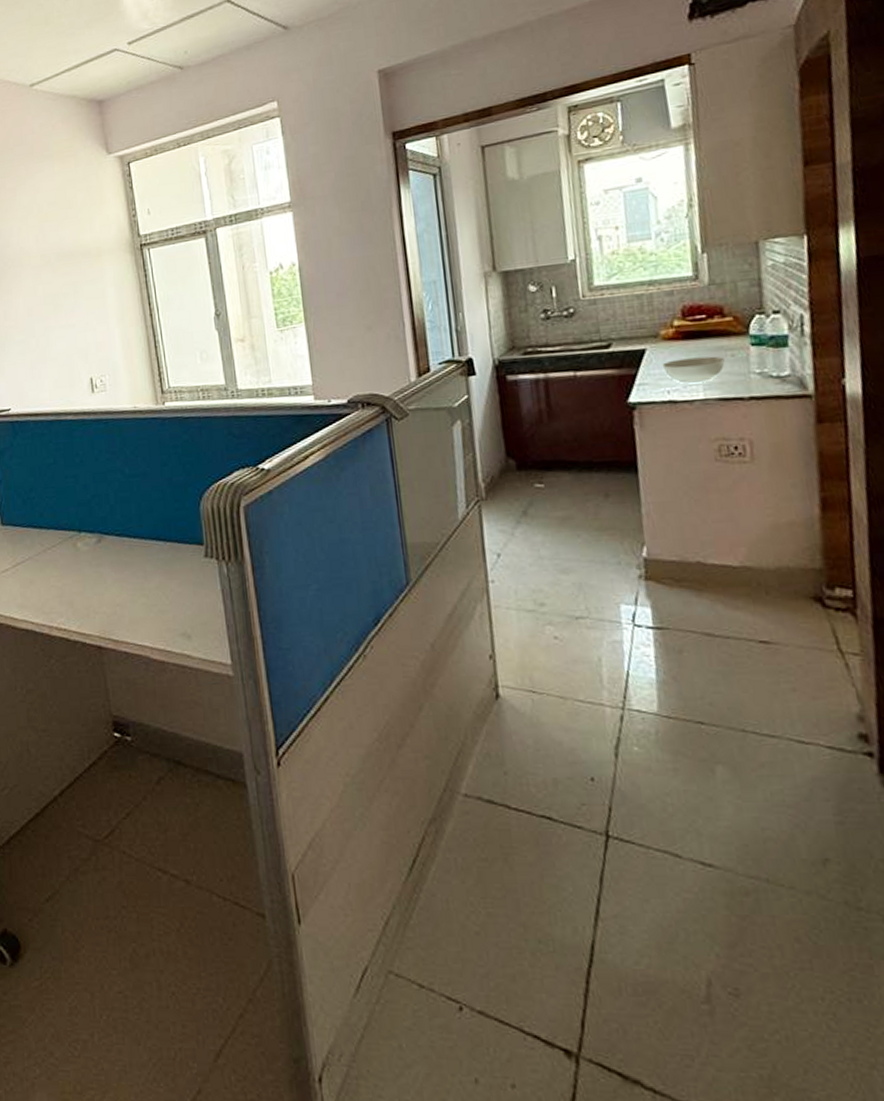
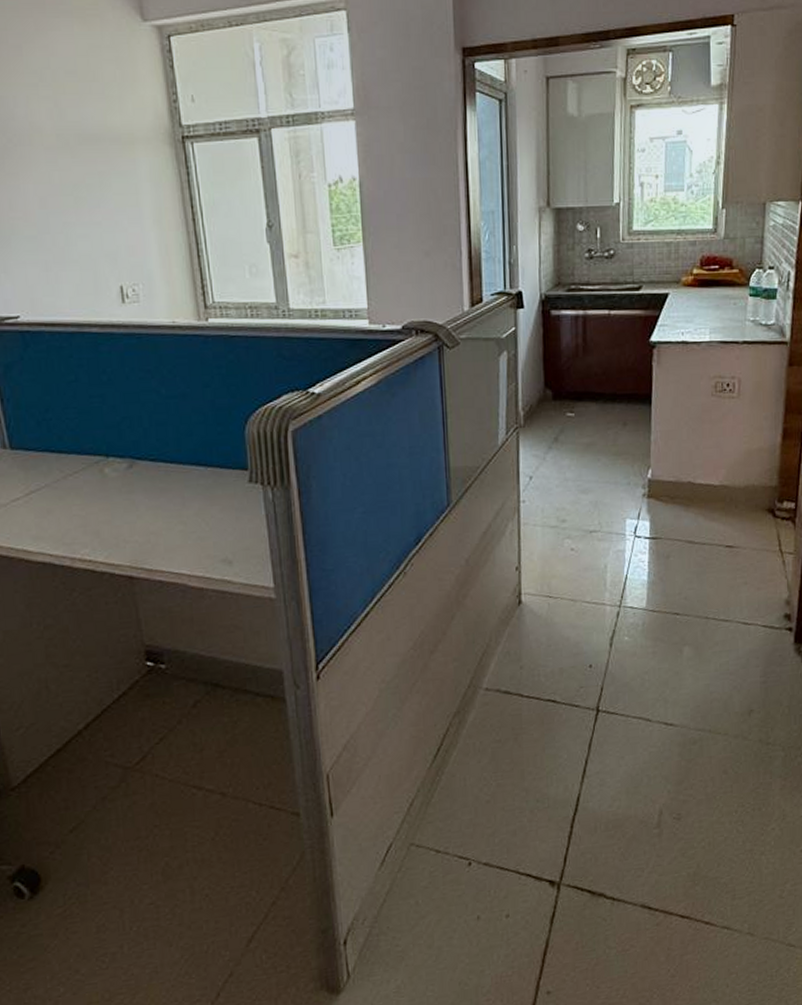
bowl: present [662,356,725,384] -> none [680,303,728,327]

